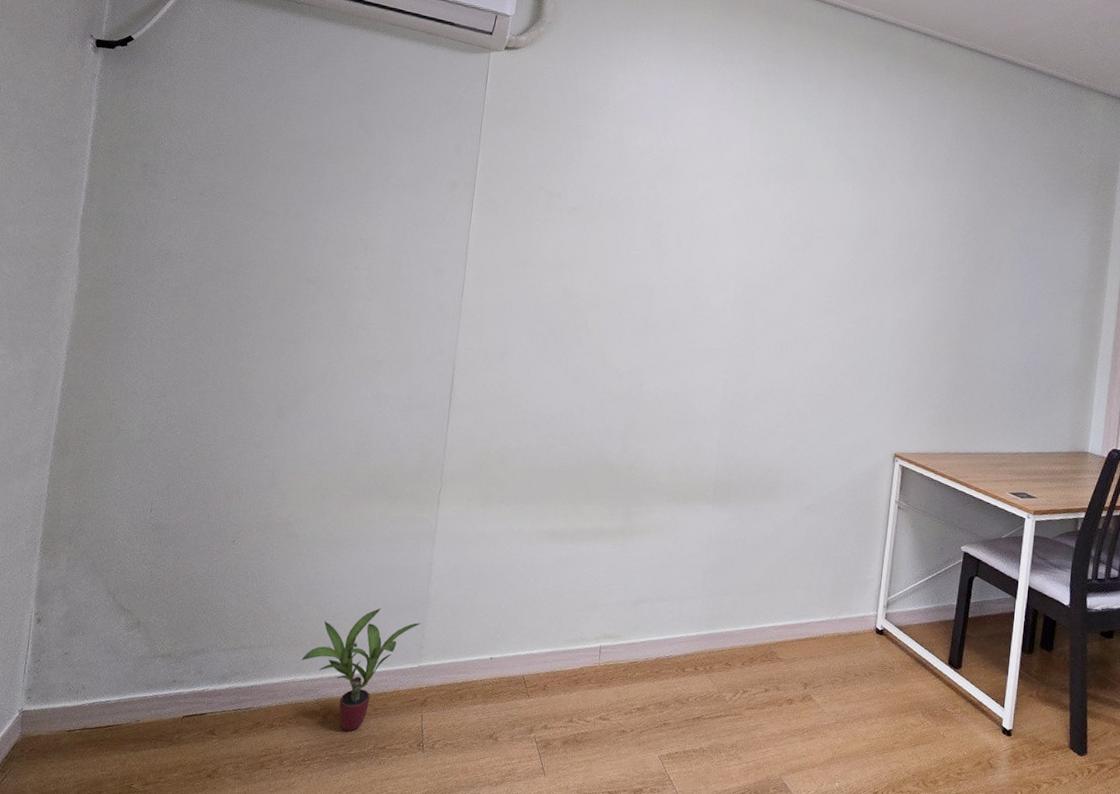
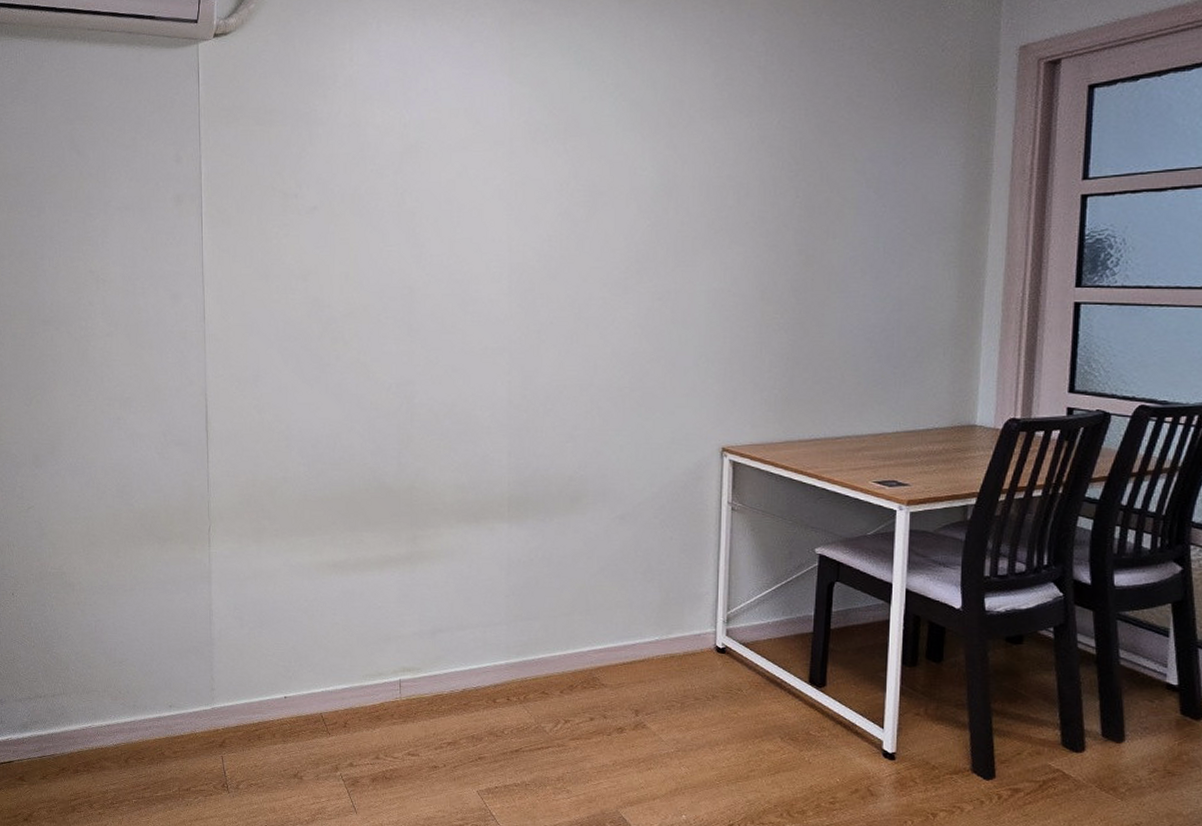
potted plant: present [301,608,421,731] -> none [95,652,209,774]

